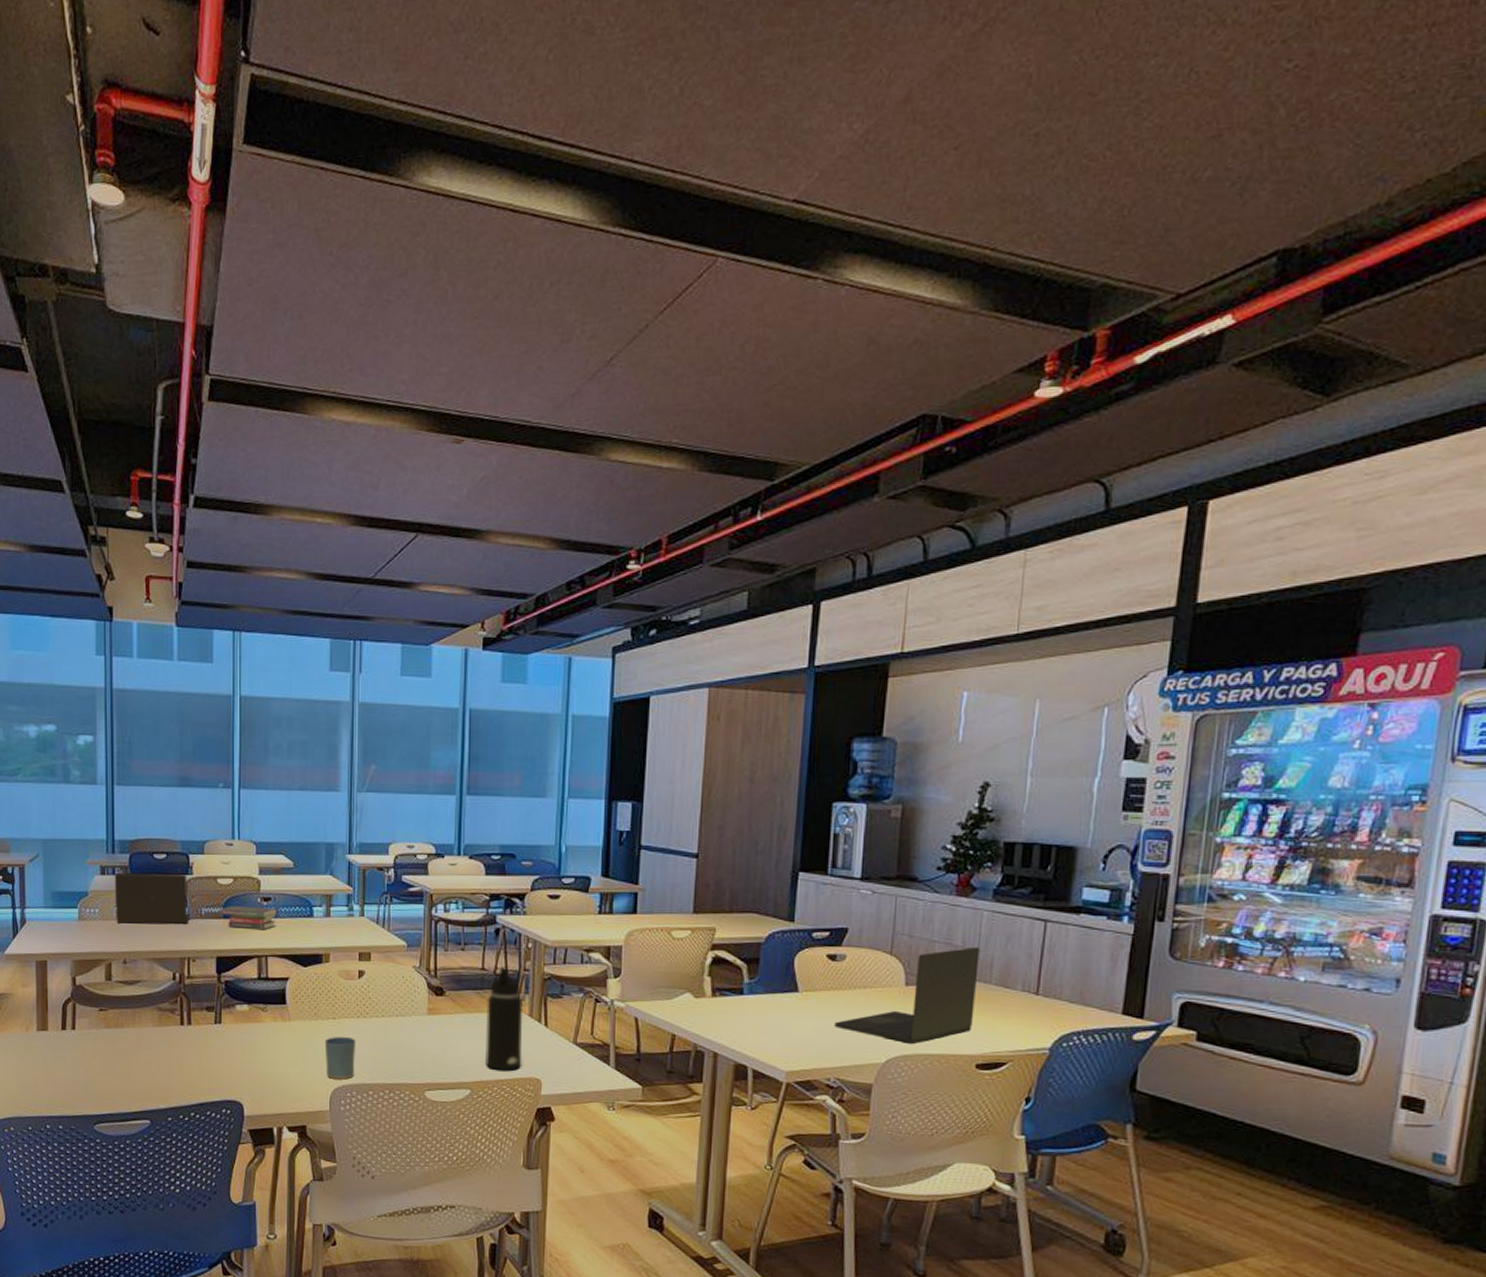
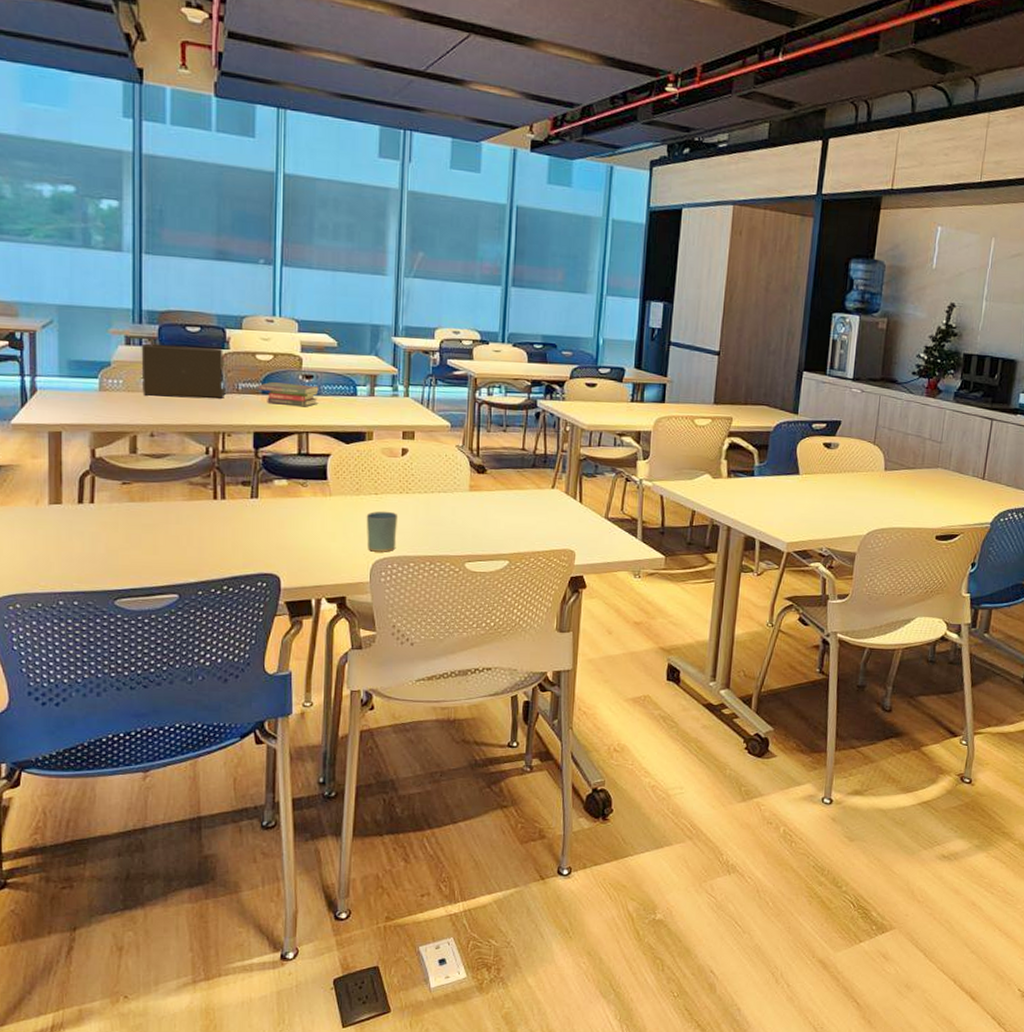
water bottle: present [486,966,522,1072] -> none [524,447,560,544]
laptop: present [835,946,980,1044] -> none [828,439,942,519]

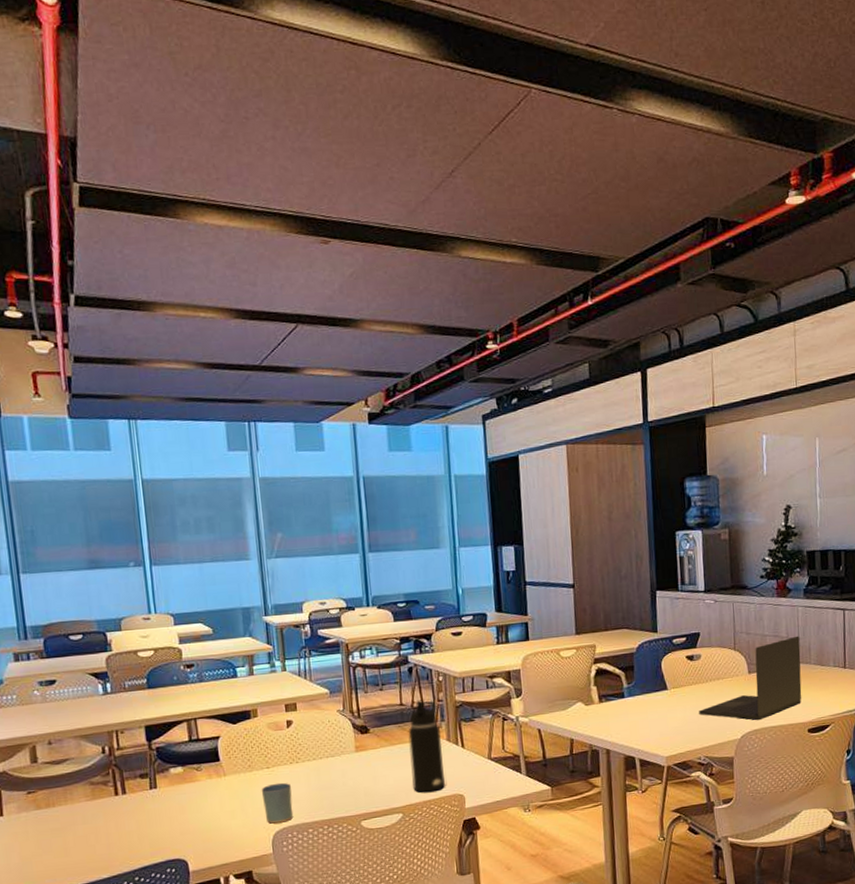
laptop: present [141,344,226,398] -> none [29,652,114,706]
books: present [258,382,319,407] -> none [144,673,201,697]
water bottle: none [524,447,560,544] -> present [408,699,445,793]
laptop: none [828,439,942,519] -> present [699,636,802,720]

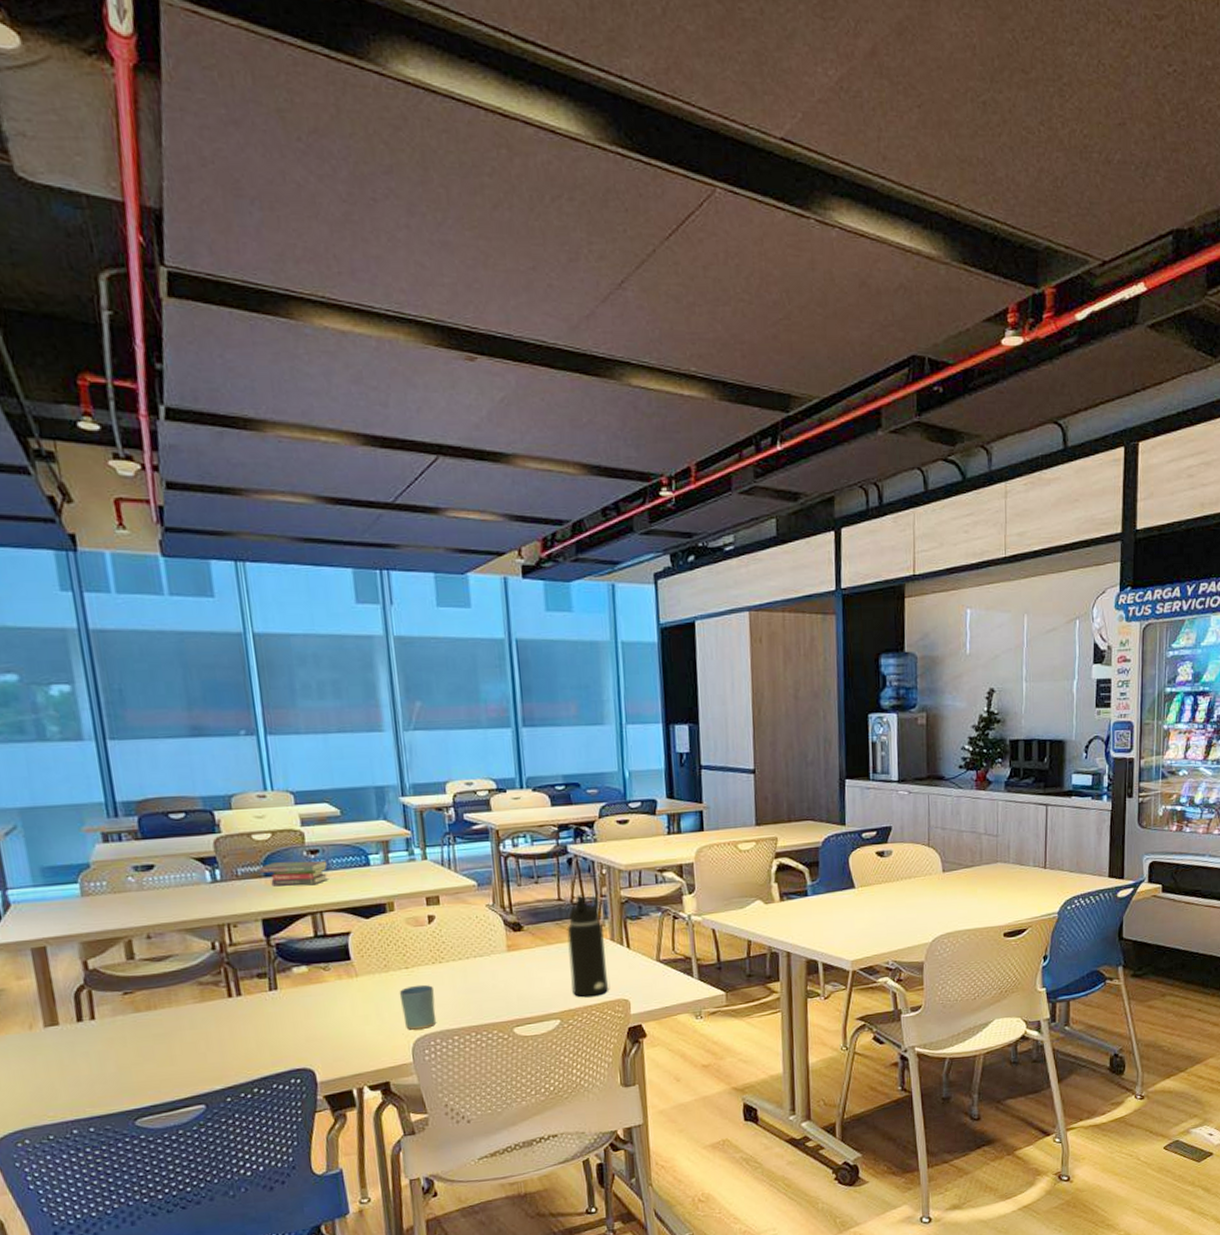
books: none [144,673,201,697] -> present [259,860,328,887]
laptop: present [699,636,802,720] -> none [888,832,999,923]

